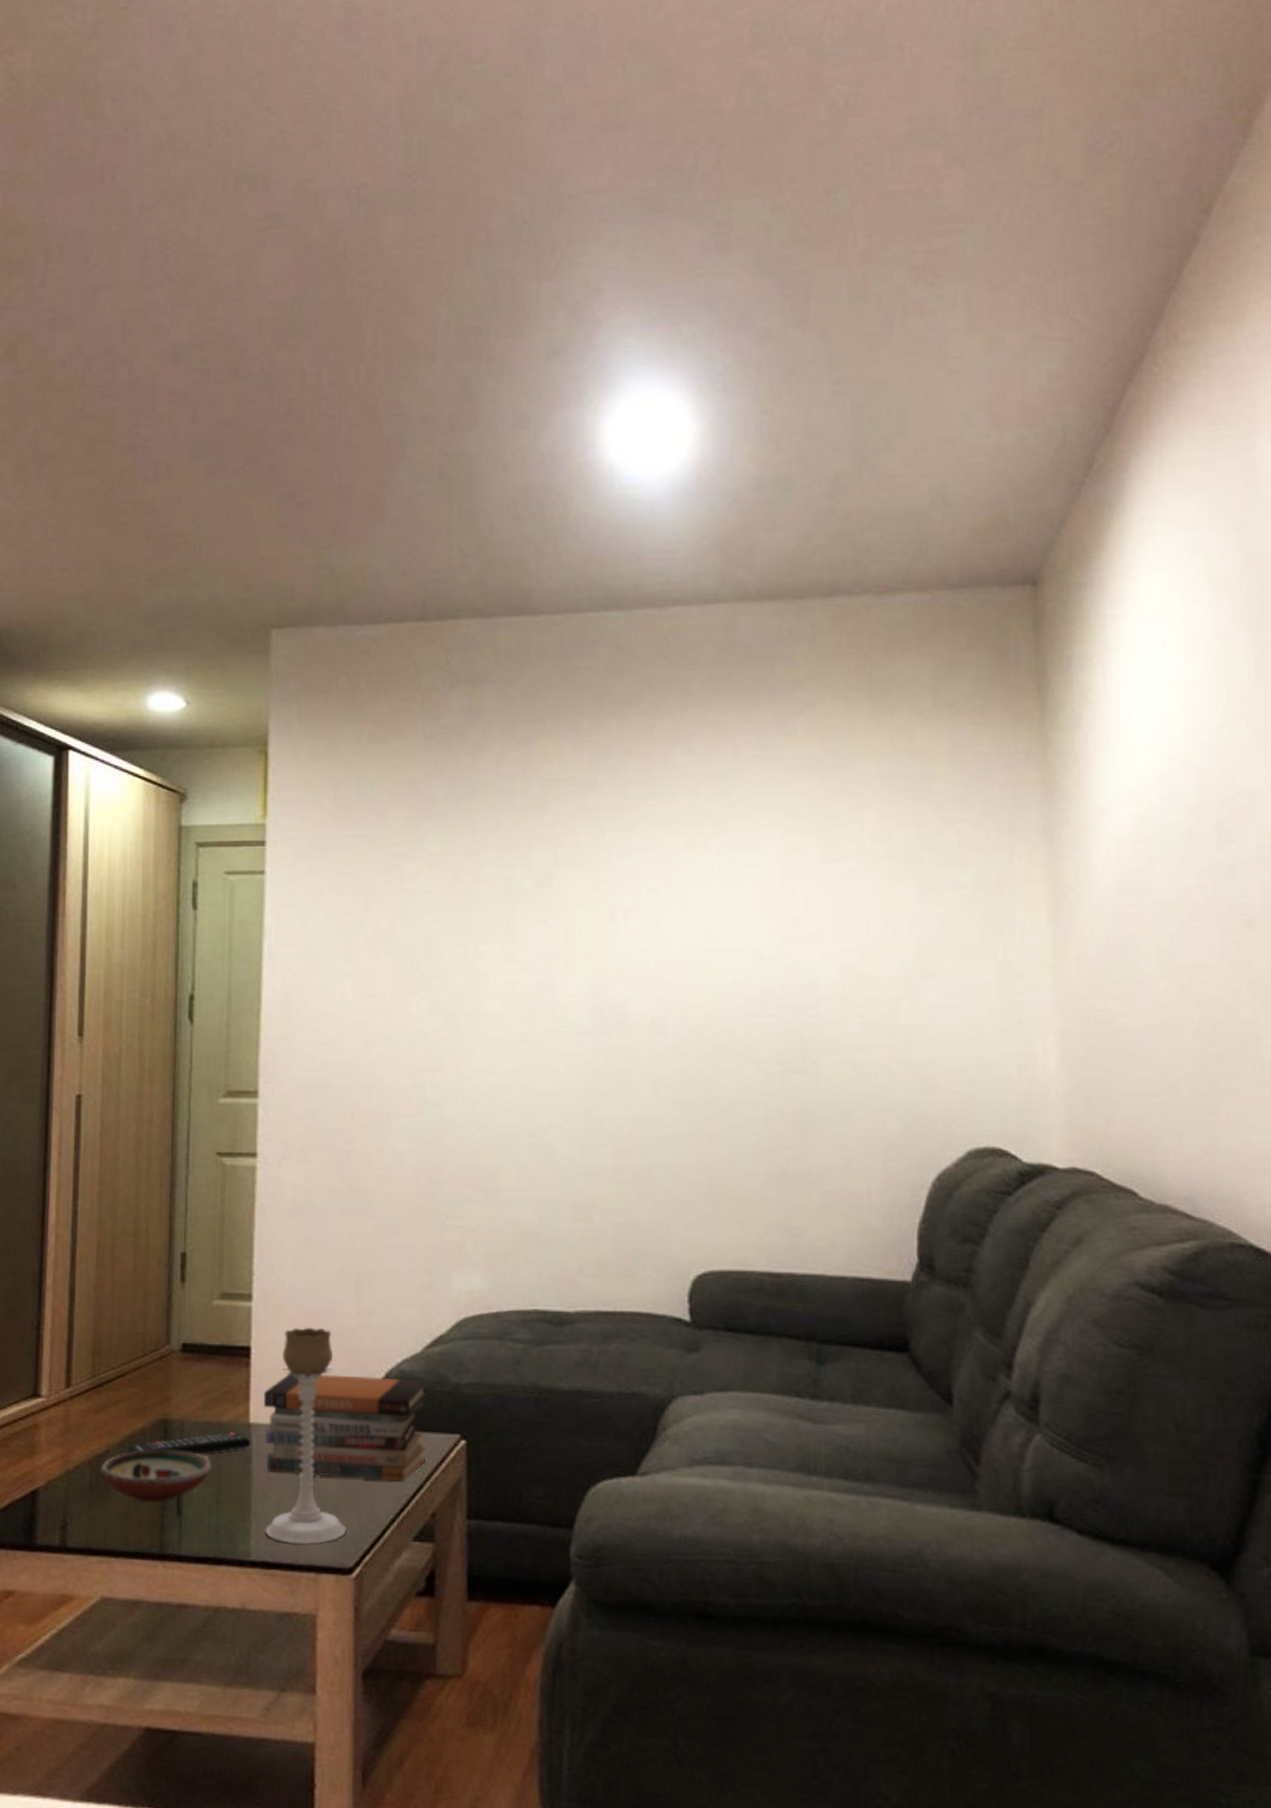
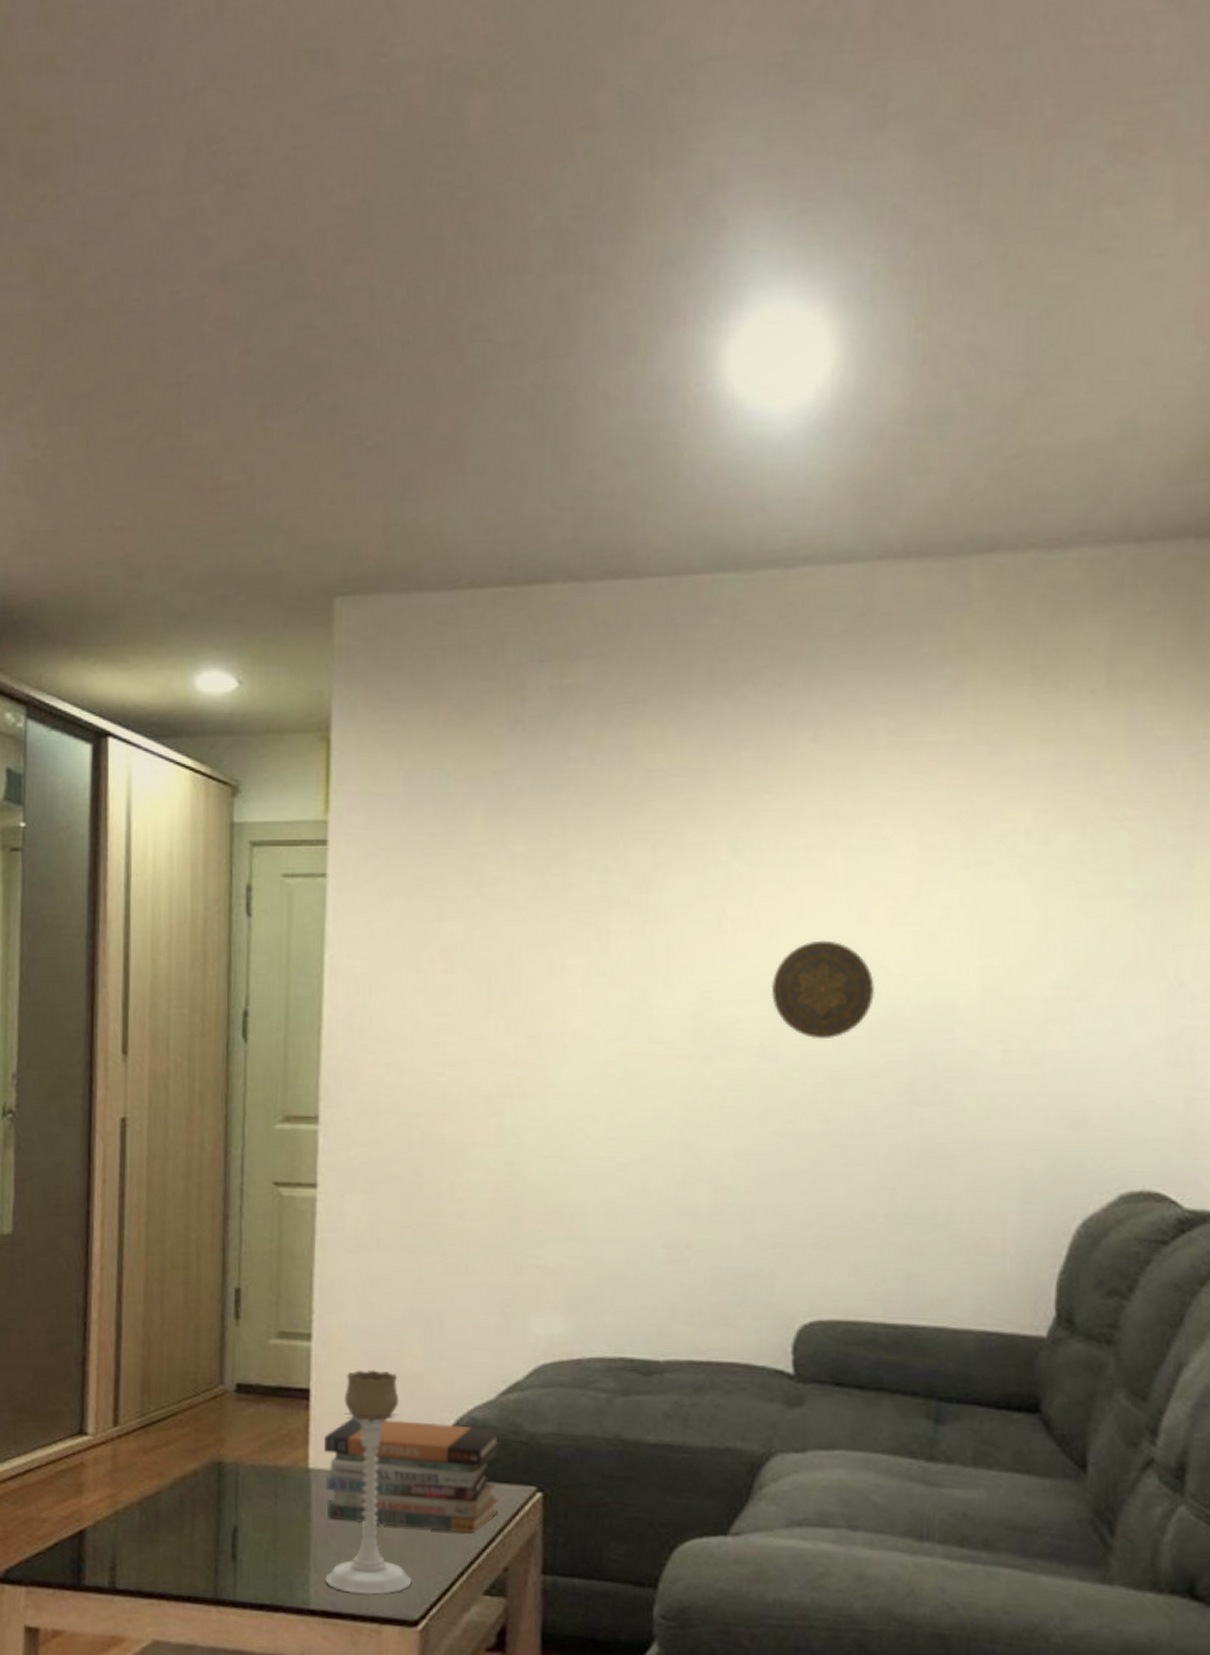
decorative bowl: present [100,1450,212,1503] -> none [151,1492,268,1547]
remote control: present [128,1432,251,1454] -> none [180,1477,310,1498]
decorative plate: none [659,928,750,1016] -> present [771,940,876,1040]

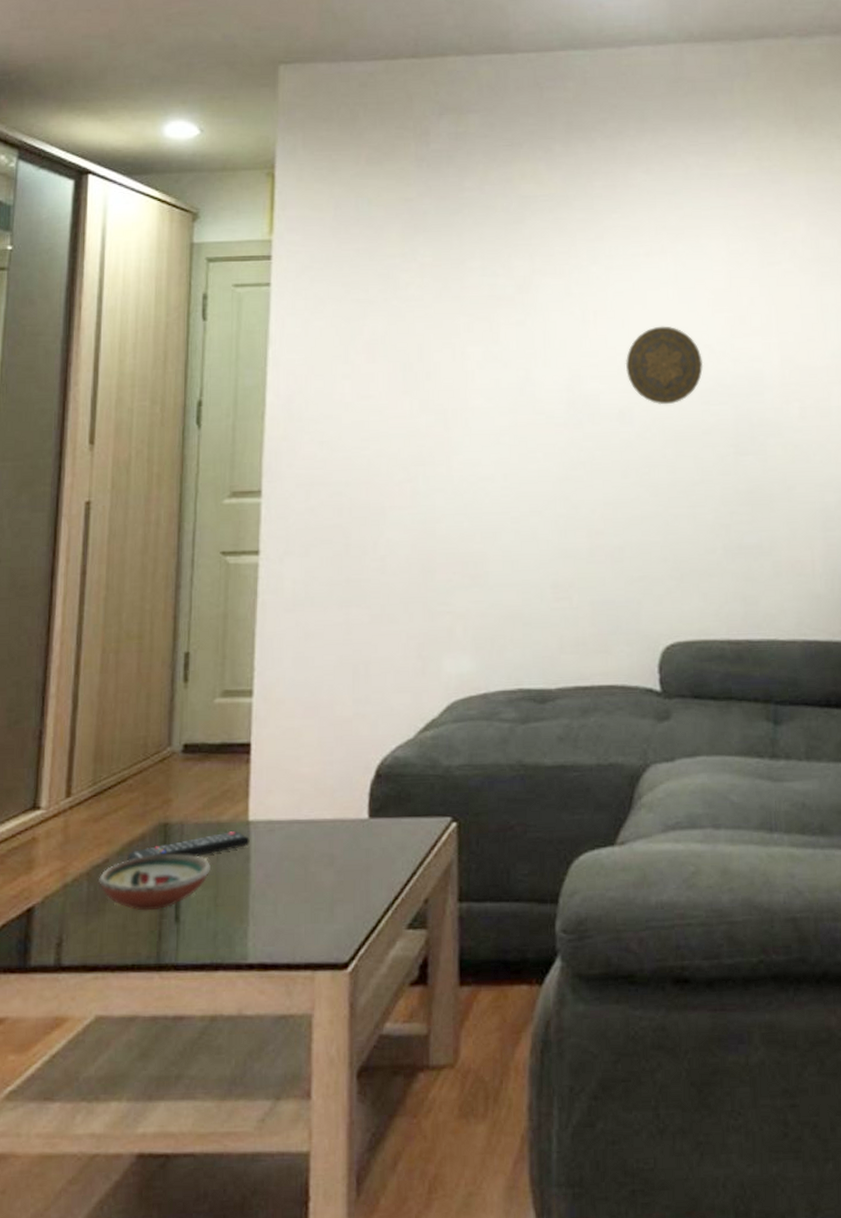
decorative bowl: none [151,1492,268,1547] -> present [99,854,211,911]
remote control: none [180,1477,310,1498] -> present [127,831,250,862]
book stack: present [323,1418,501,1534] -> none [262,764,420,871]
candle holder: present [325,1369,412,1596] -> none [263,719,342,942]

